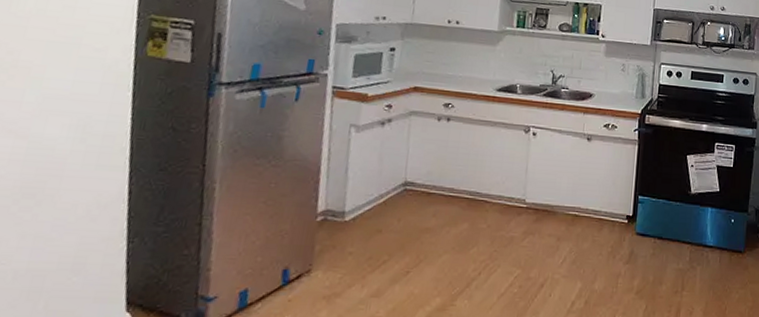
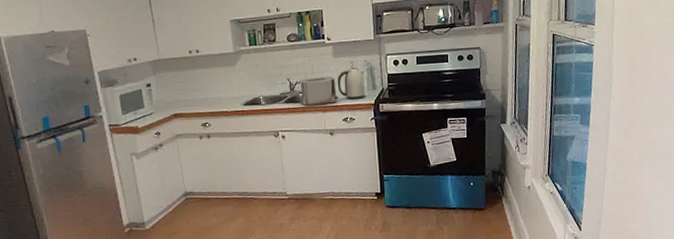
toaster: none [562,73,604,106] -> present [300,76,338,107]
kettle: none [604,71,634,106] -> present [337,68,365,100]

